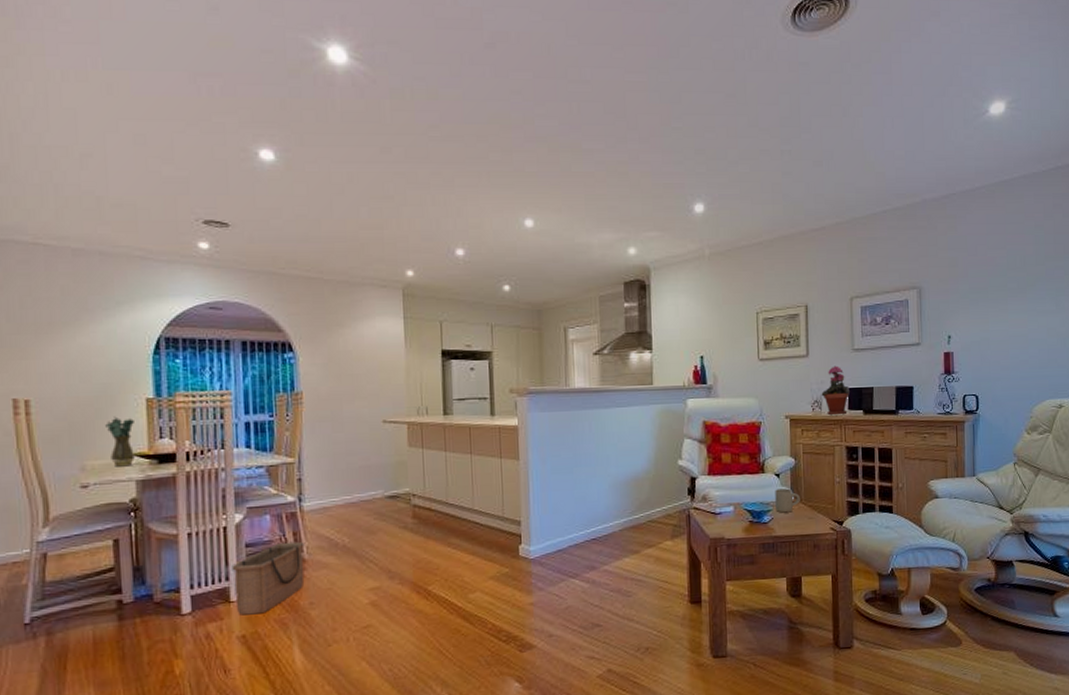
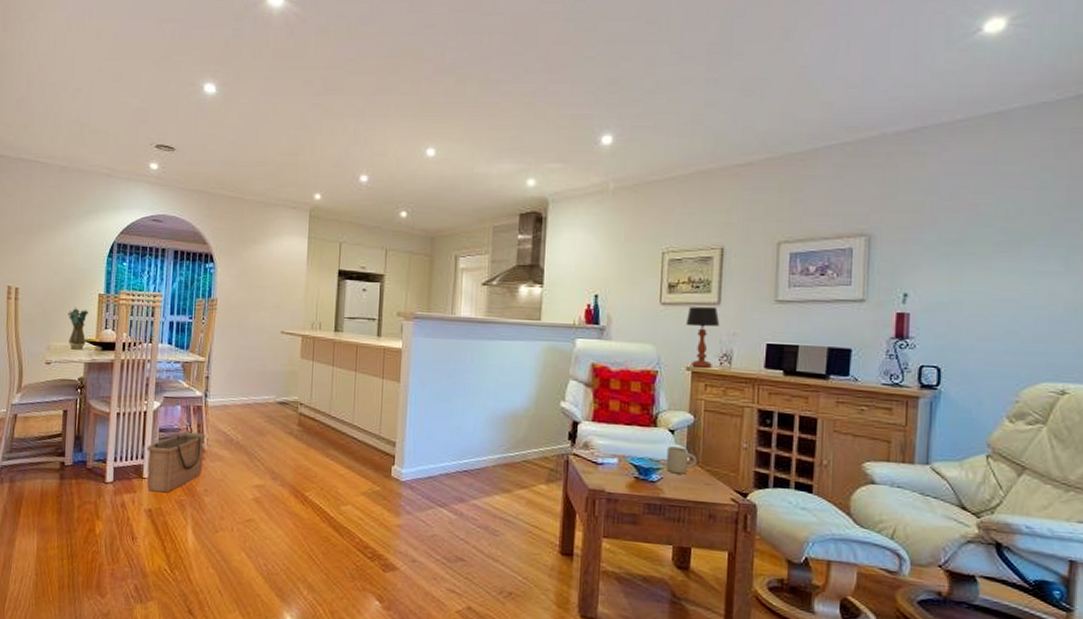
table lamp: none [781,359,810,416] -> present [685,306,720,369]
potted plant: present [821,365,851,416] -> none [732,317,769,374]

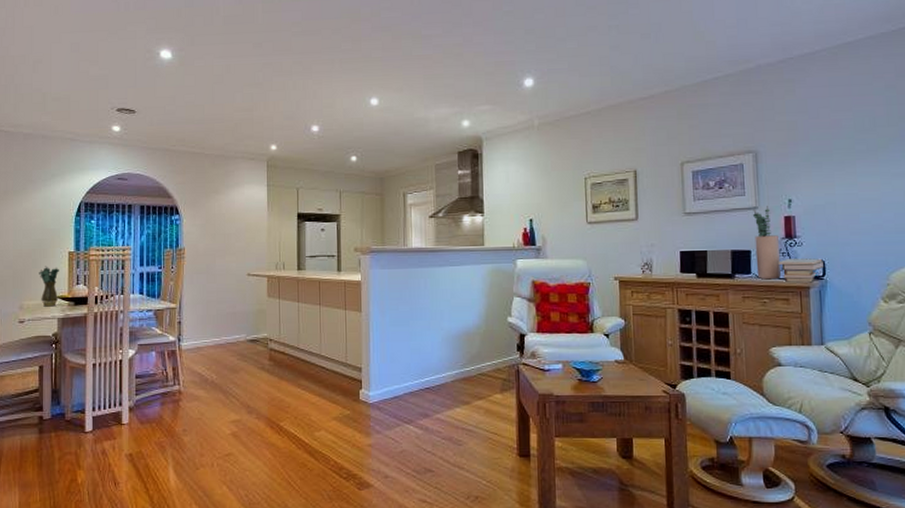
basket: present [147,432,206,493] -> none [124,375,181,437]
mug: present [666,446,697,474] -> none [604,349,631,373]
table lamp: present [685,306,720,369] -> none [610,222,640,278]
vase: none [856,299,887,385] -> present [753,206,781,280]
books: none [884,362,941,392] -> present [778,258,825,283]

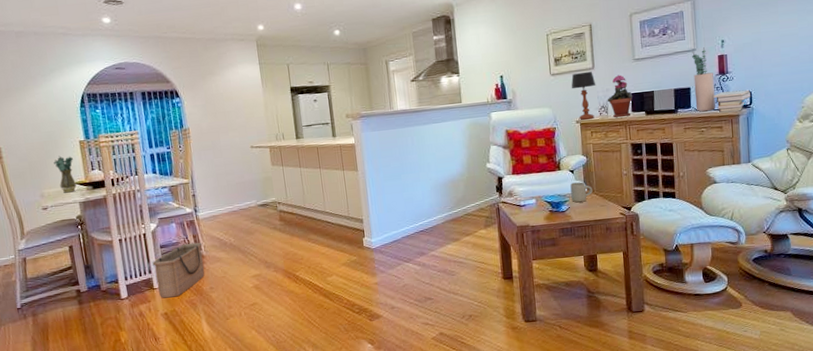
basket: none [124,375,181,437] -> present [152,242,205,299]
mug: none [604,349,631,373] -> present [570,182,593,203]
table lamp: none [610,222,640,278] -> present [571,71,596,121]
potted plant: none [651,229,683,278] -> present [607,74,633,118]

